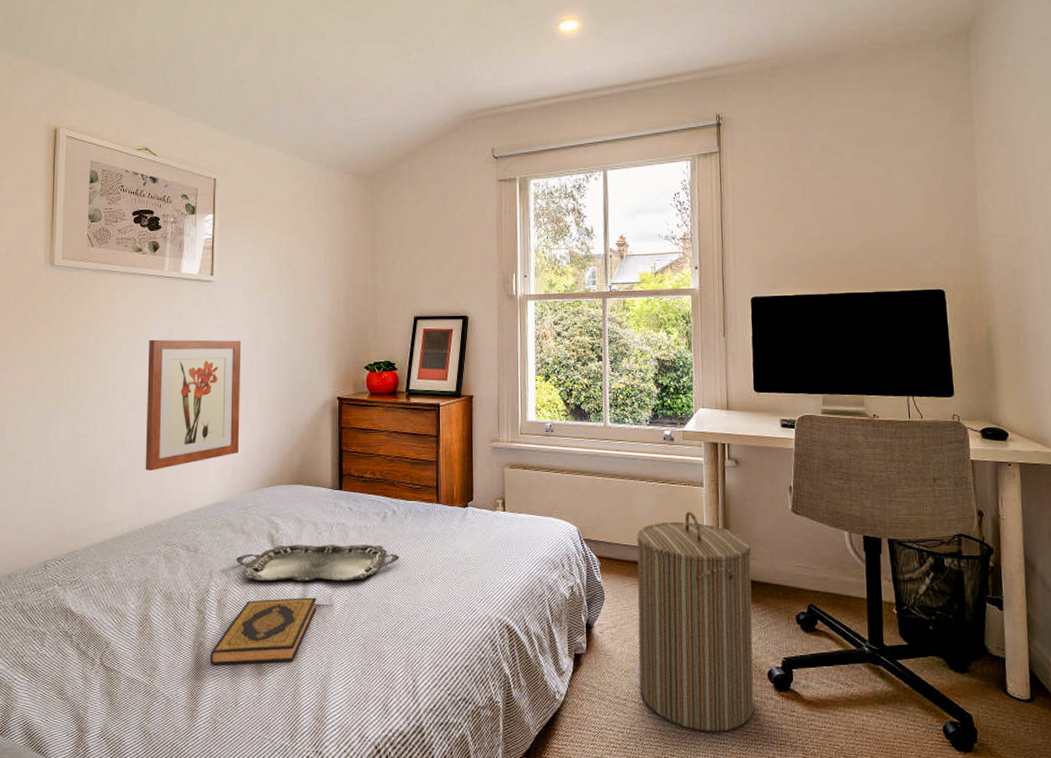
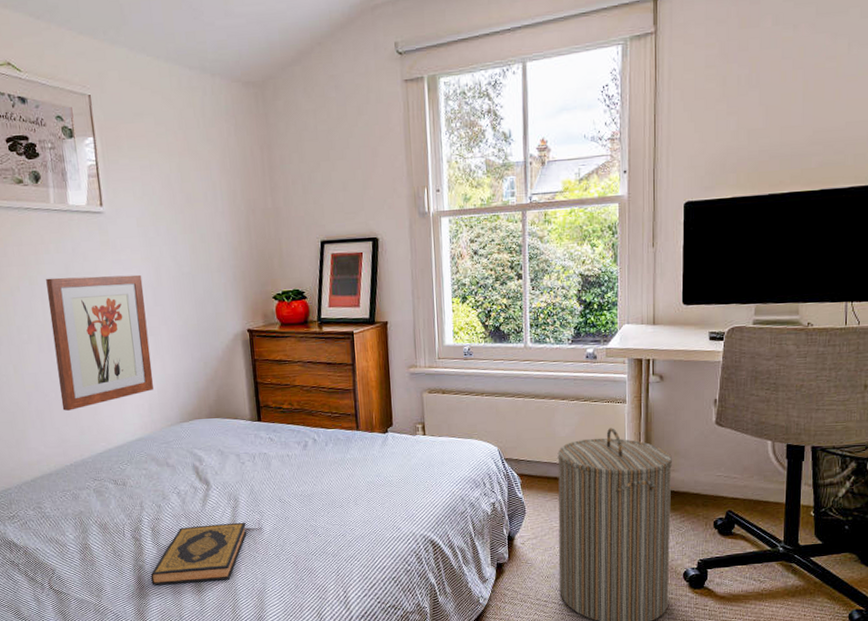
serving tray: present [236,544,399,581] -> none [164,472,323,509]

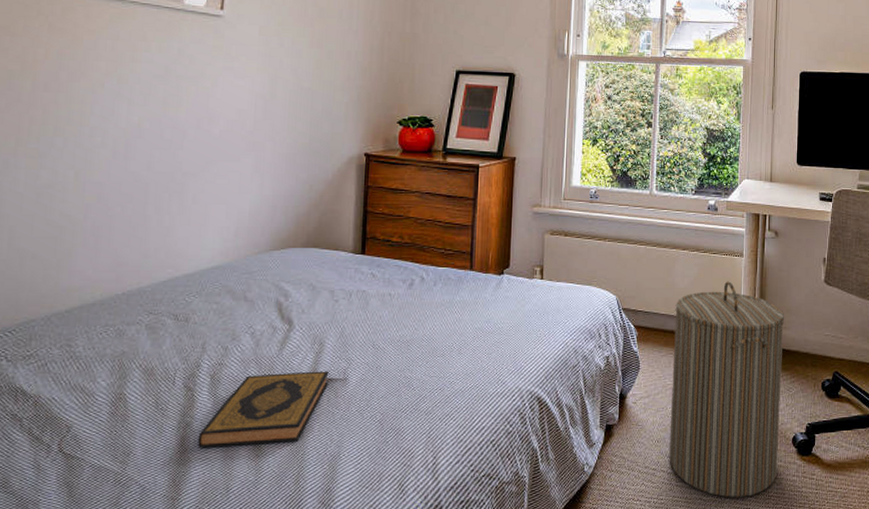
wall art: present [46,274,154,411] -> none [127,78,254,229]

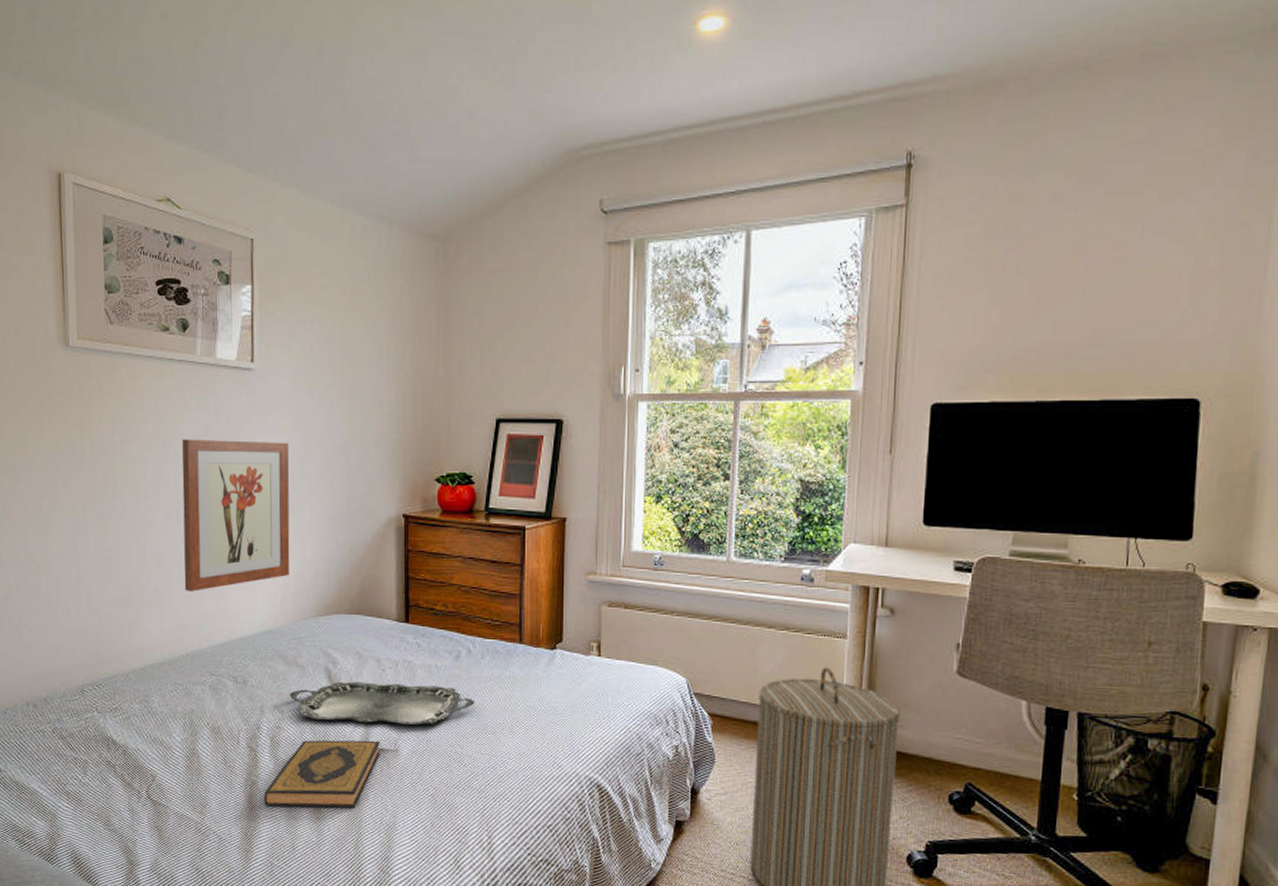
wall art: none [127,78,254,229] -> present [182,439,290,591]
serving tray: none [235,313,425,354] -> present [289,681,474,725]

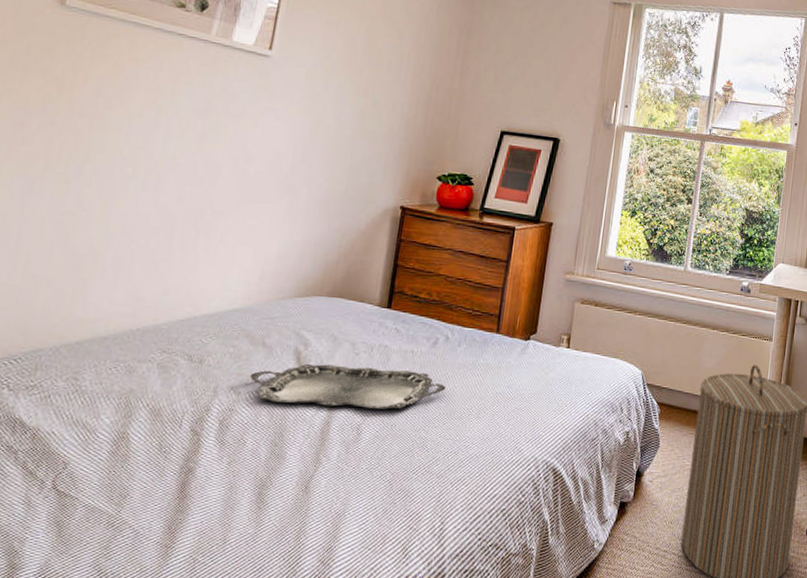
wall art: present [182,439,290,591] -> none [149,111,295,264]
hardback book: present [264,740,380,809] -> none [198,423,342,497]

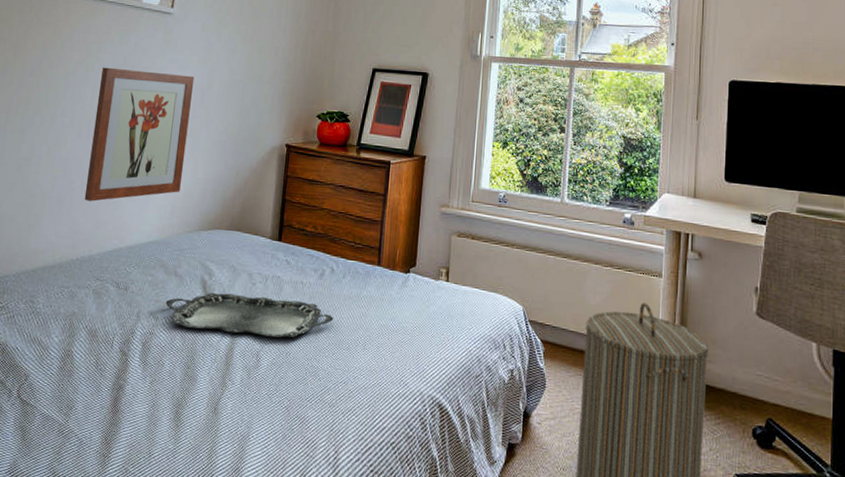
wall art: none [149,111,295,264] -> present [84,67,195,202]

